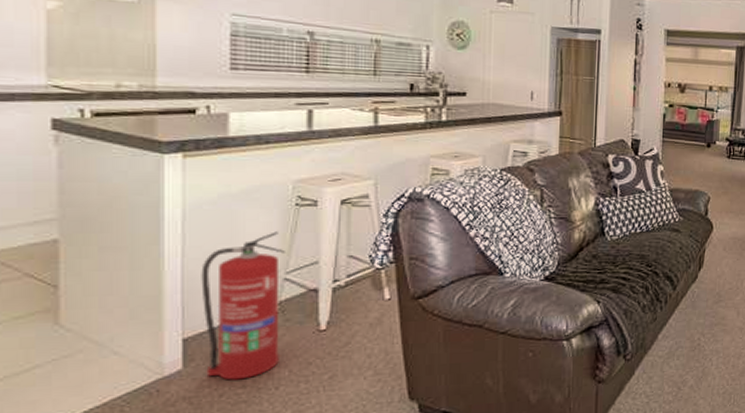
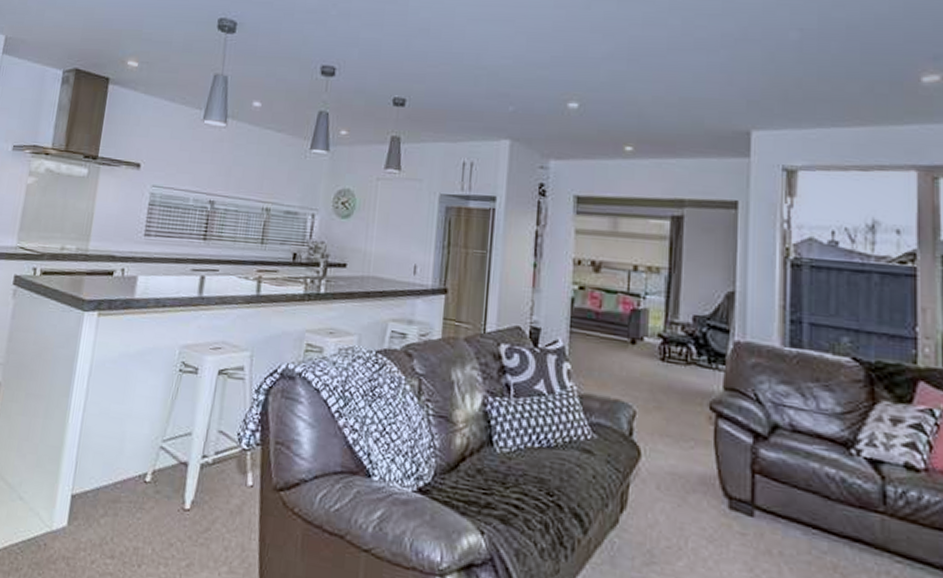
fire extinguisher: present [201,231,285,380] -> none [84,396,165,549]

